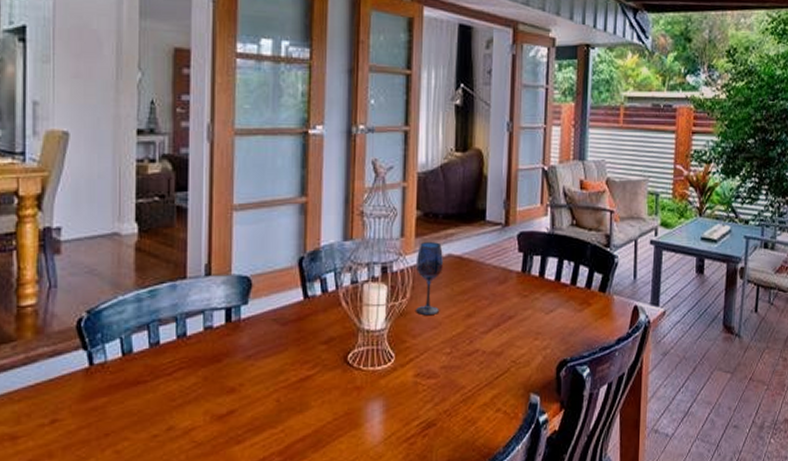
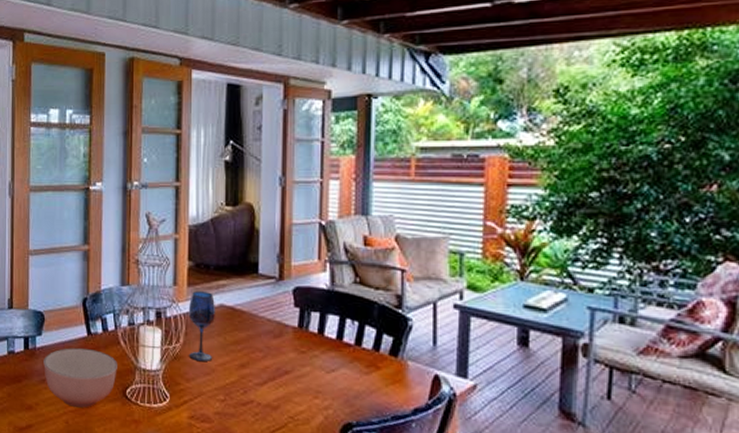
bowl: none [250,313,338,382] -> present [43,347,117,408]

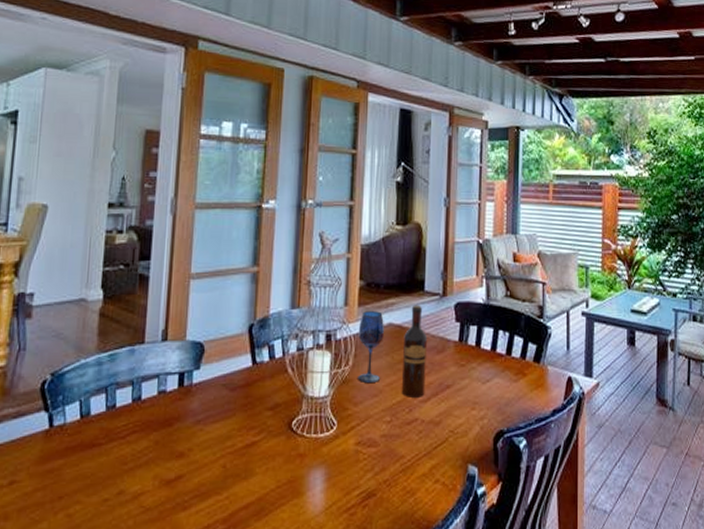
bowl: present [43,347,117,408] -> none [200,379,284,448]
wine bottle: none [235,287,263,380] -> present [401,305,428,397]

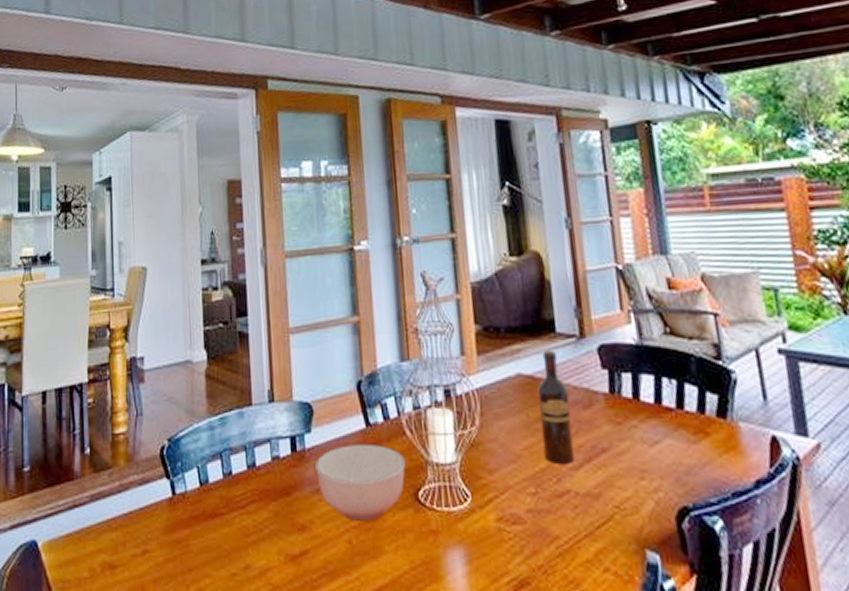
bowl: none [200,379,284,448] -> present [315,443,406,521]
wineglass: present [358,311,385,384] -> none [481,360,515,447]

